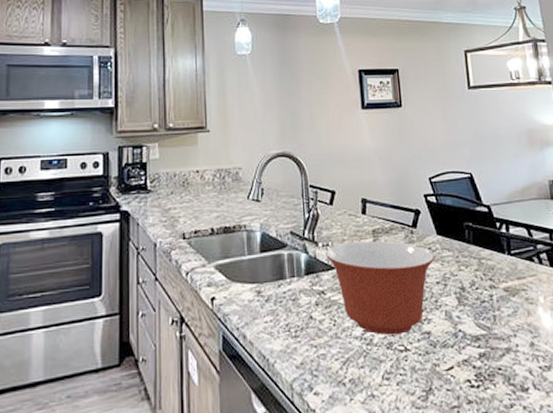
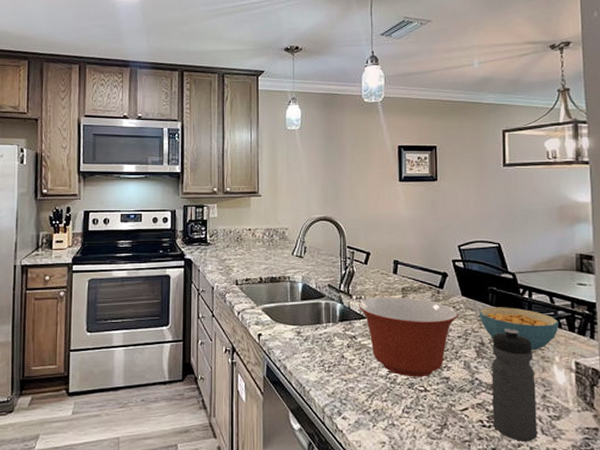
cereal bowl: none [456,244,540,291] -> present [479,307,559,350]
water bottle: none [473,269,530,401] -> present [491,329,538,442]

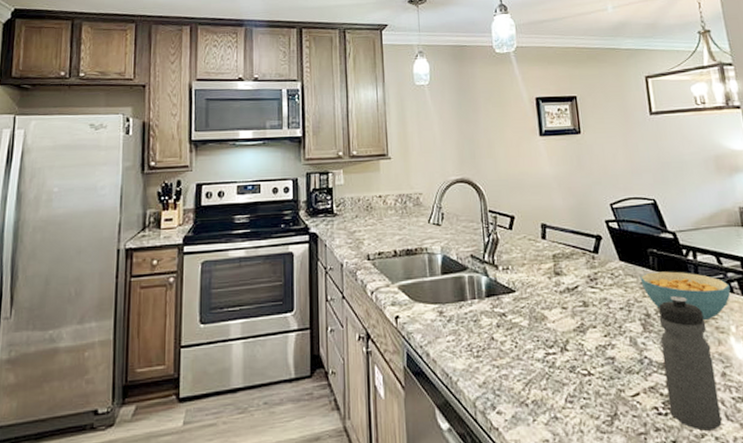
mixing bowl: present [359,297,458,377] -> none [506,265,618,359]

